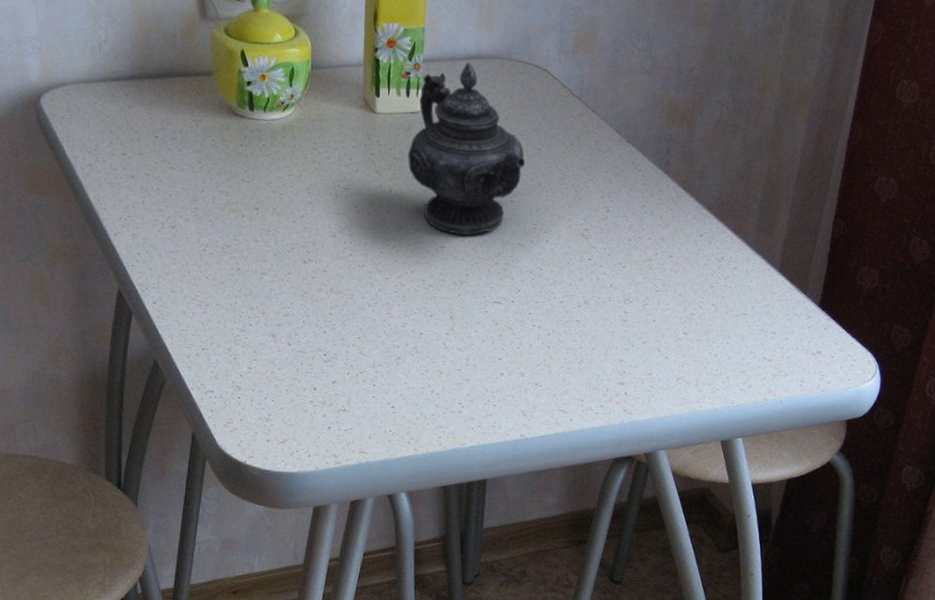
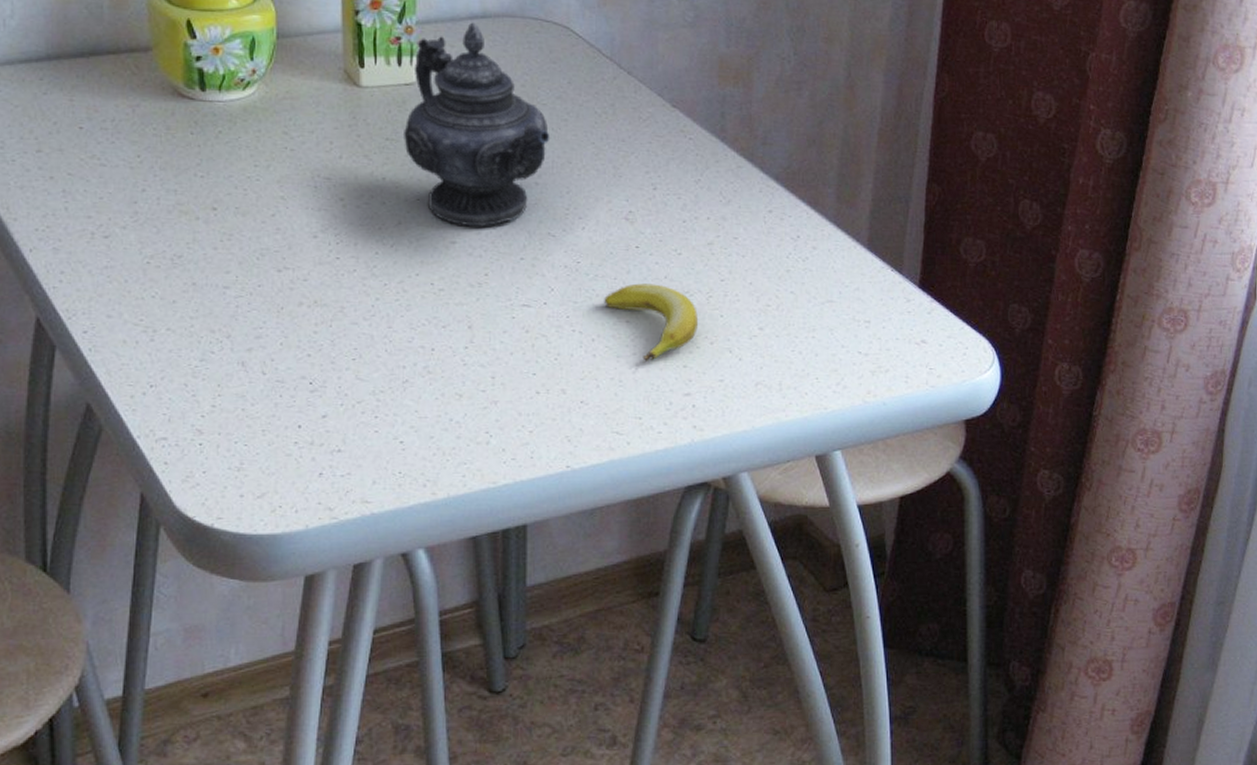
banana: none [560,289,635,354] -> present [604,283,698,361]

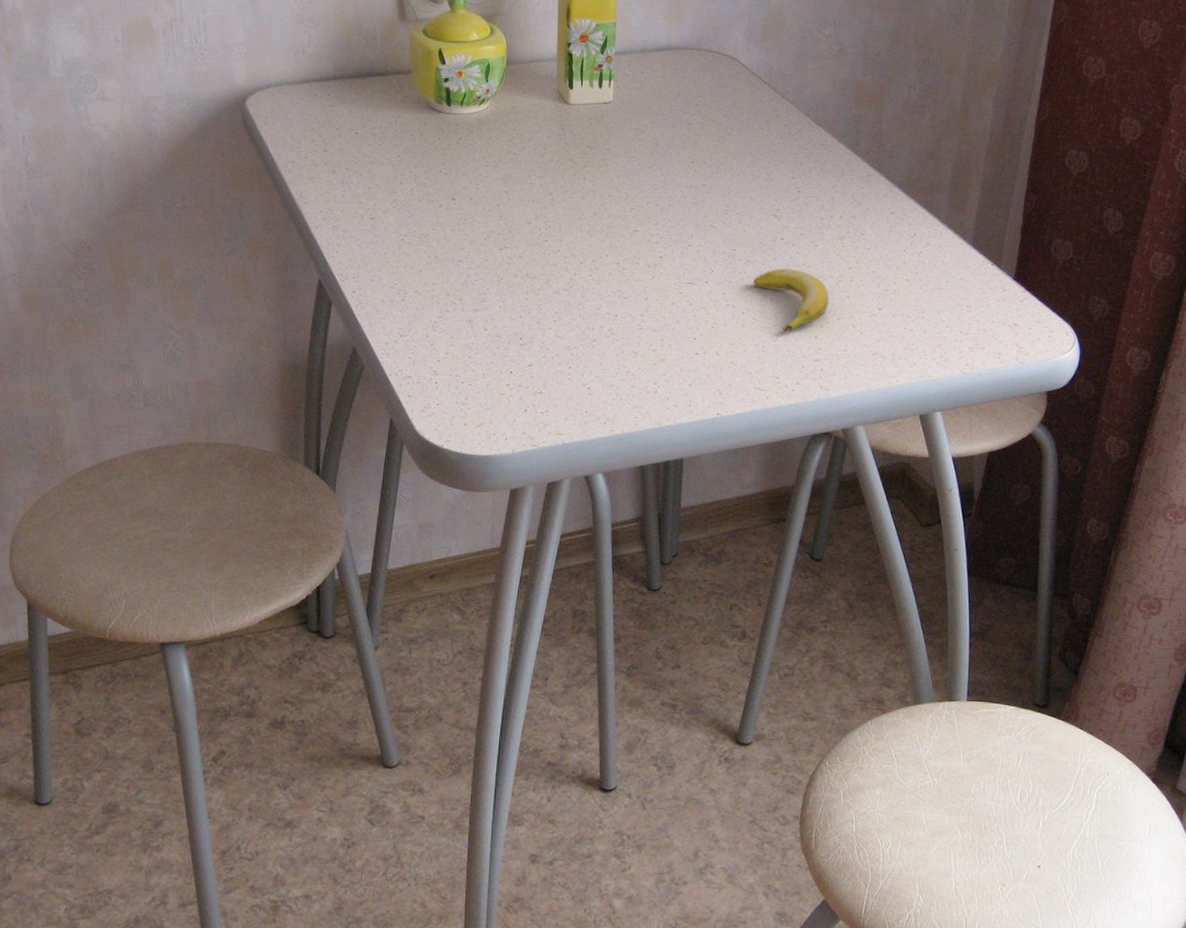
teapot: present [402,22,550,227] -> none [600,53,717,219]

